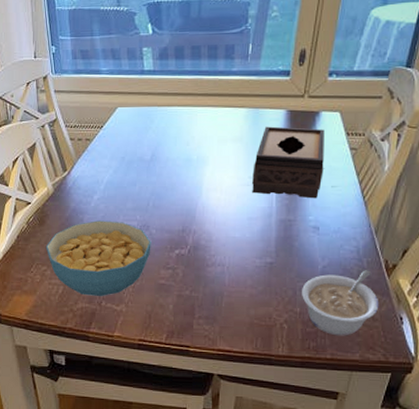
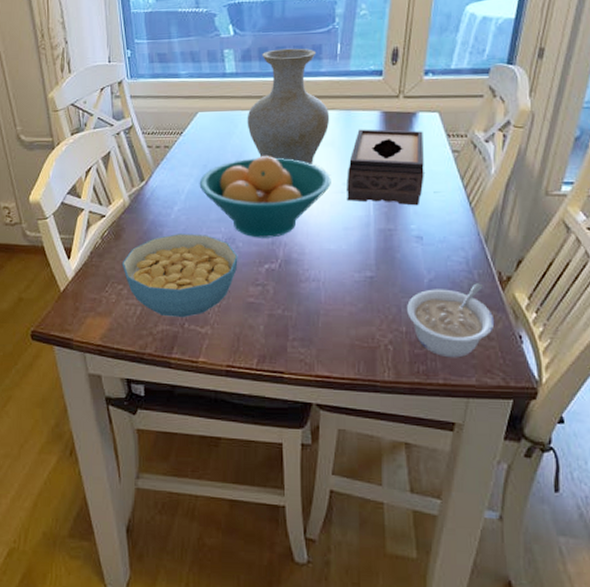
fruit bowl: none [117,150,238,226] -> present [199,156,331,238]
vase: none [162,47,240,160] -> present [247,48,330,166]

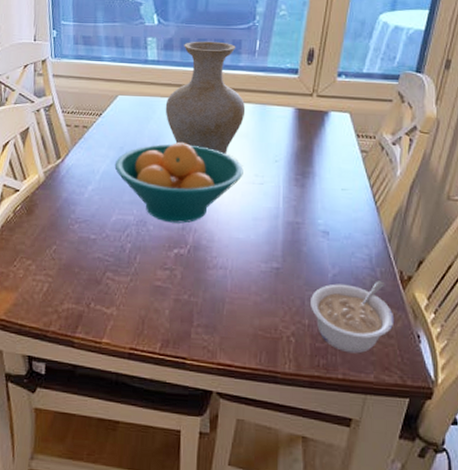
cereal bowl: present [121,233,238,318] -> none [32,213,148,298]
tissue box: present [347,129,424,206] -> none [258,123,334,202]

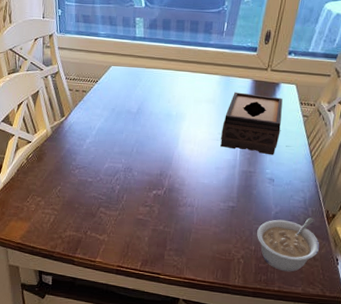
fruit bowl: present [114,143,244,224] -> none [107,106,210,171]
vase: present [165,41,246,155] -> none [149,22,214,117]
tissue box: none [258,123,334,202] -> present [220,92,283,155]

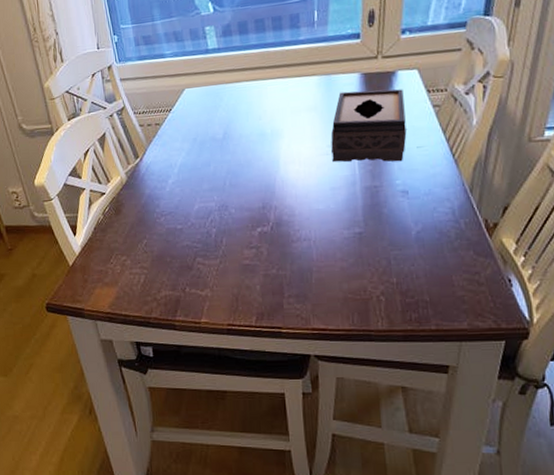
legume: present [257,217,320,272] -> none [396,232,484,305]

